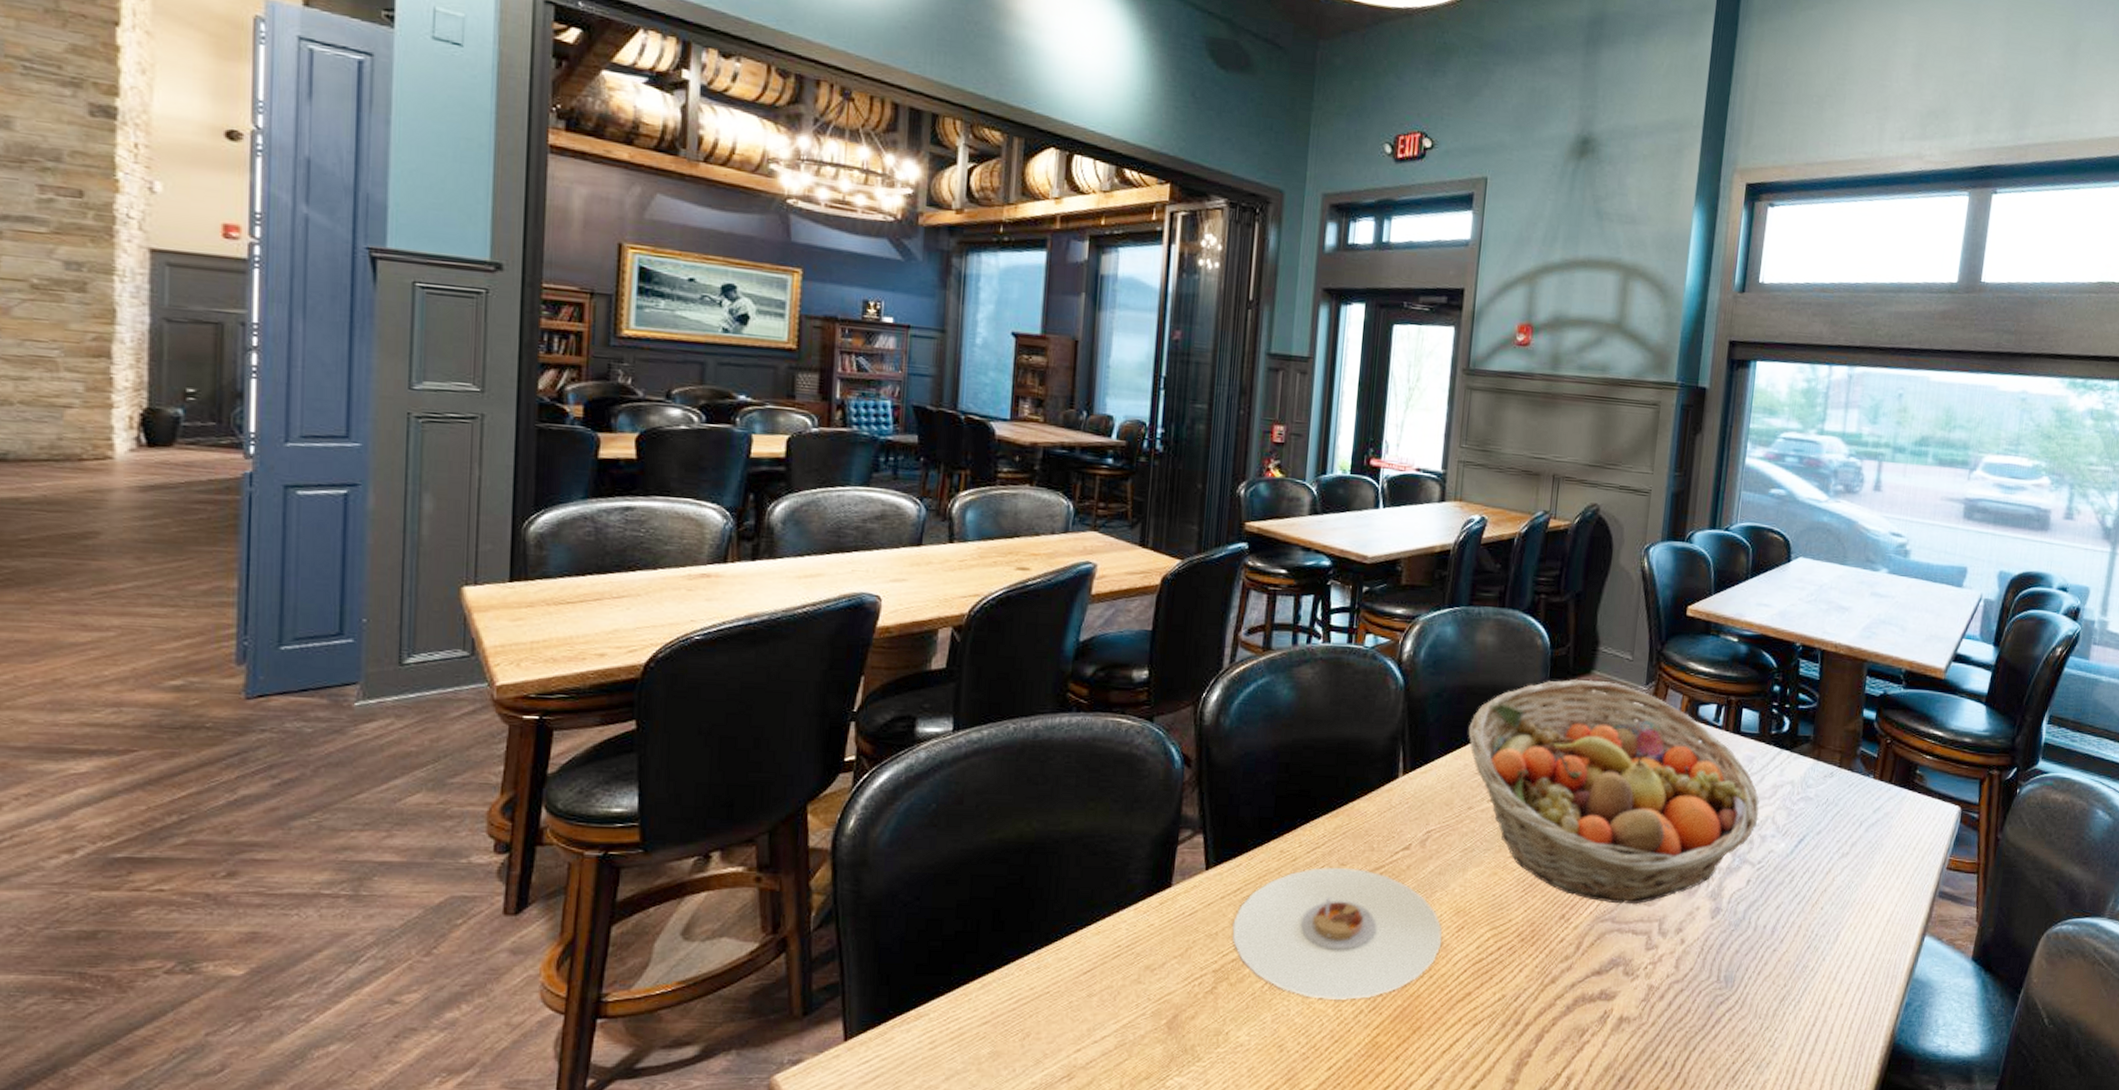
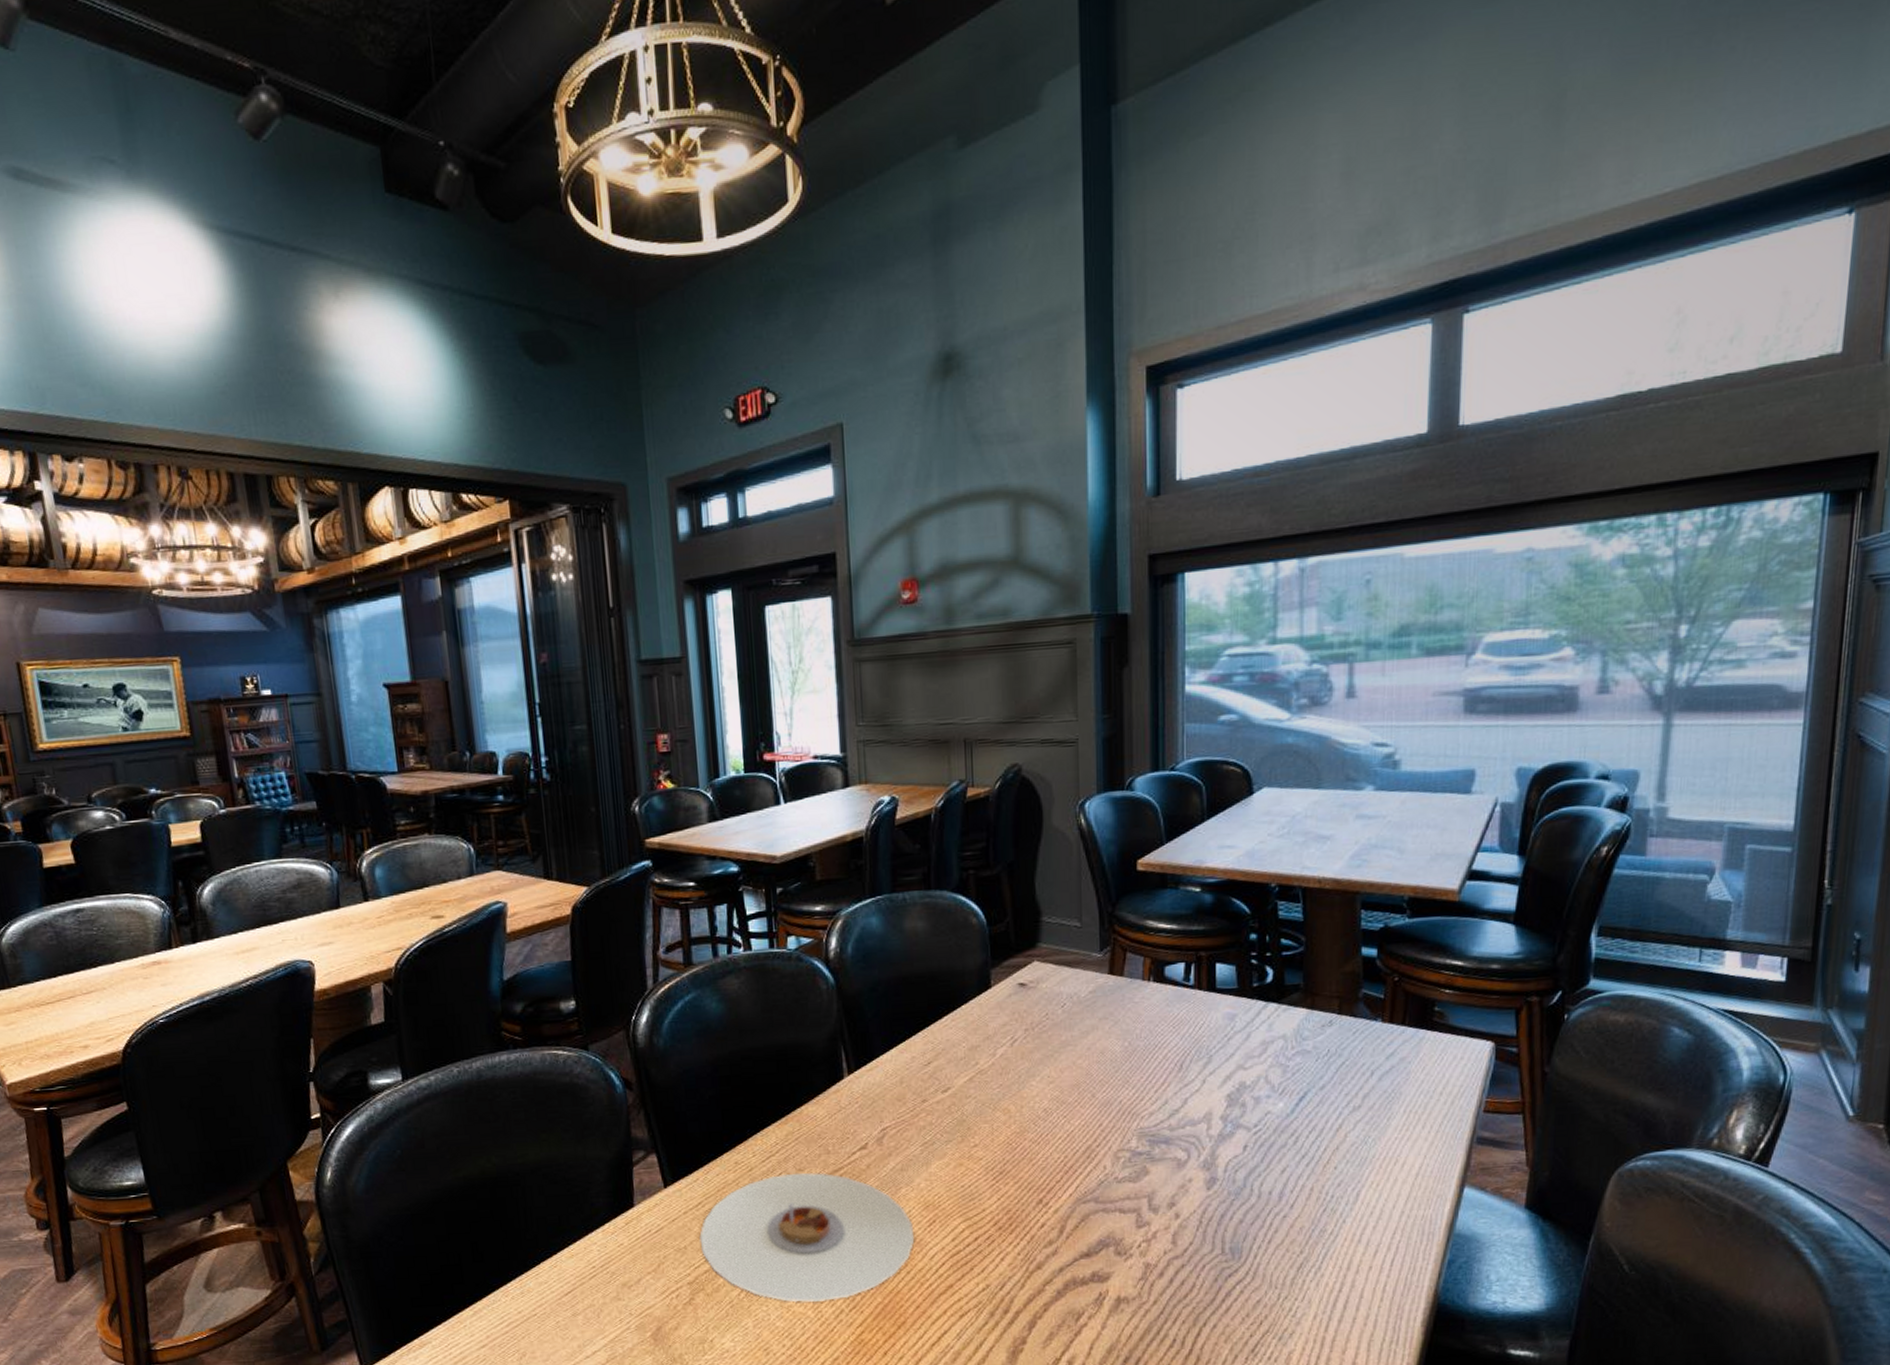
fruit basket: present [1468,679,1759,905] -> none [910,953,1249,1183]

